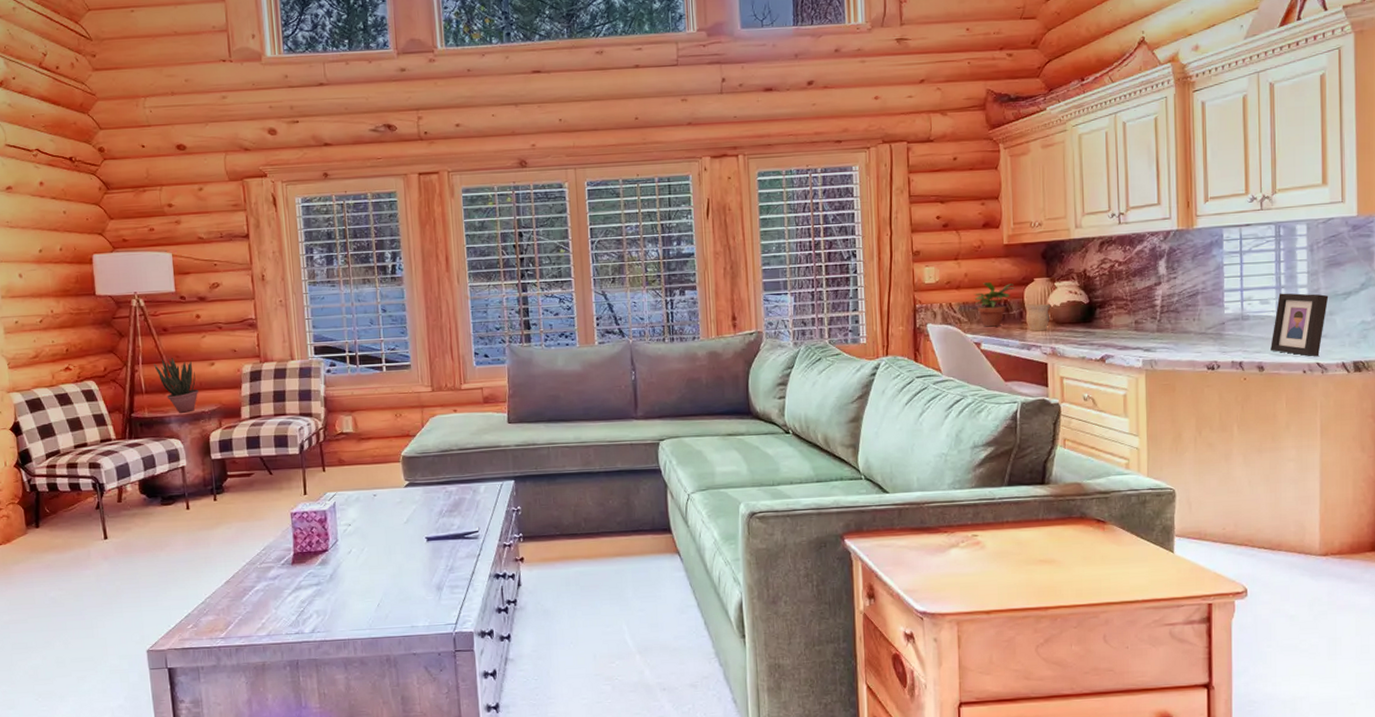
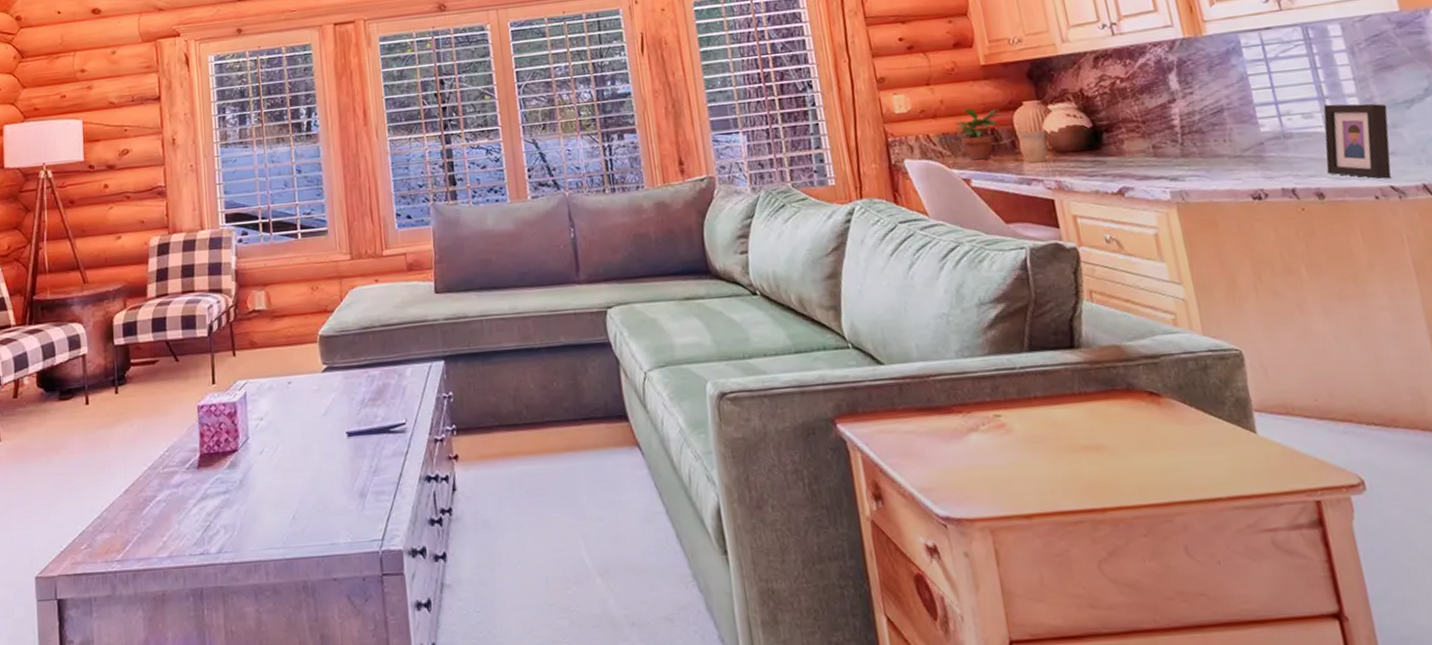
potted plant: present [154,358,199,414] -> none [59,232,104,295]

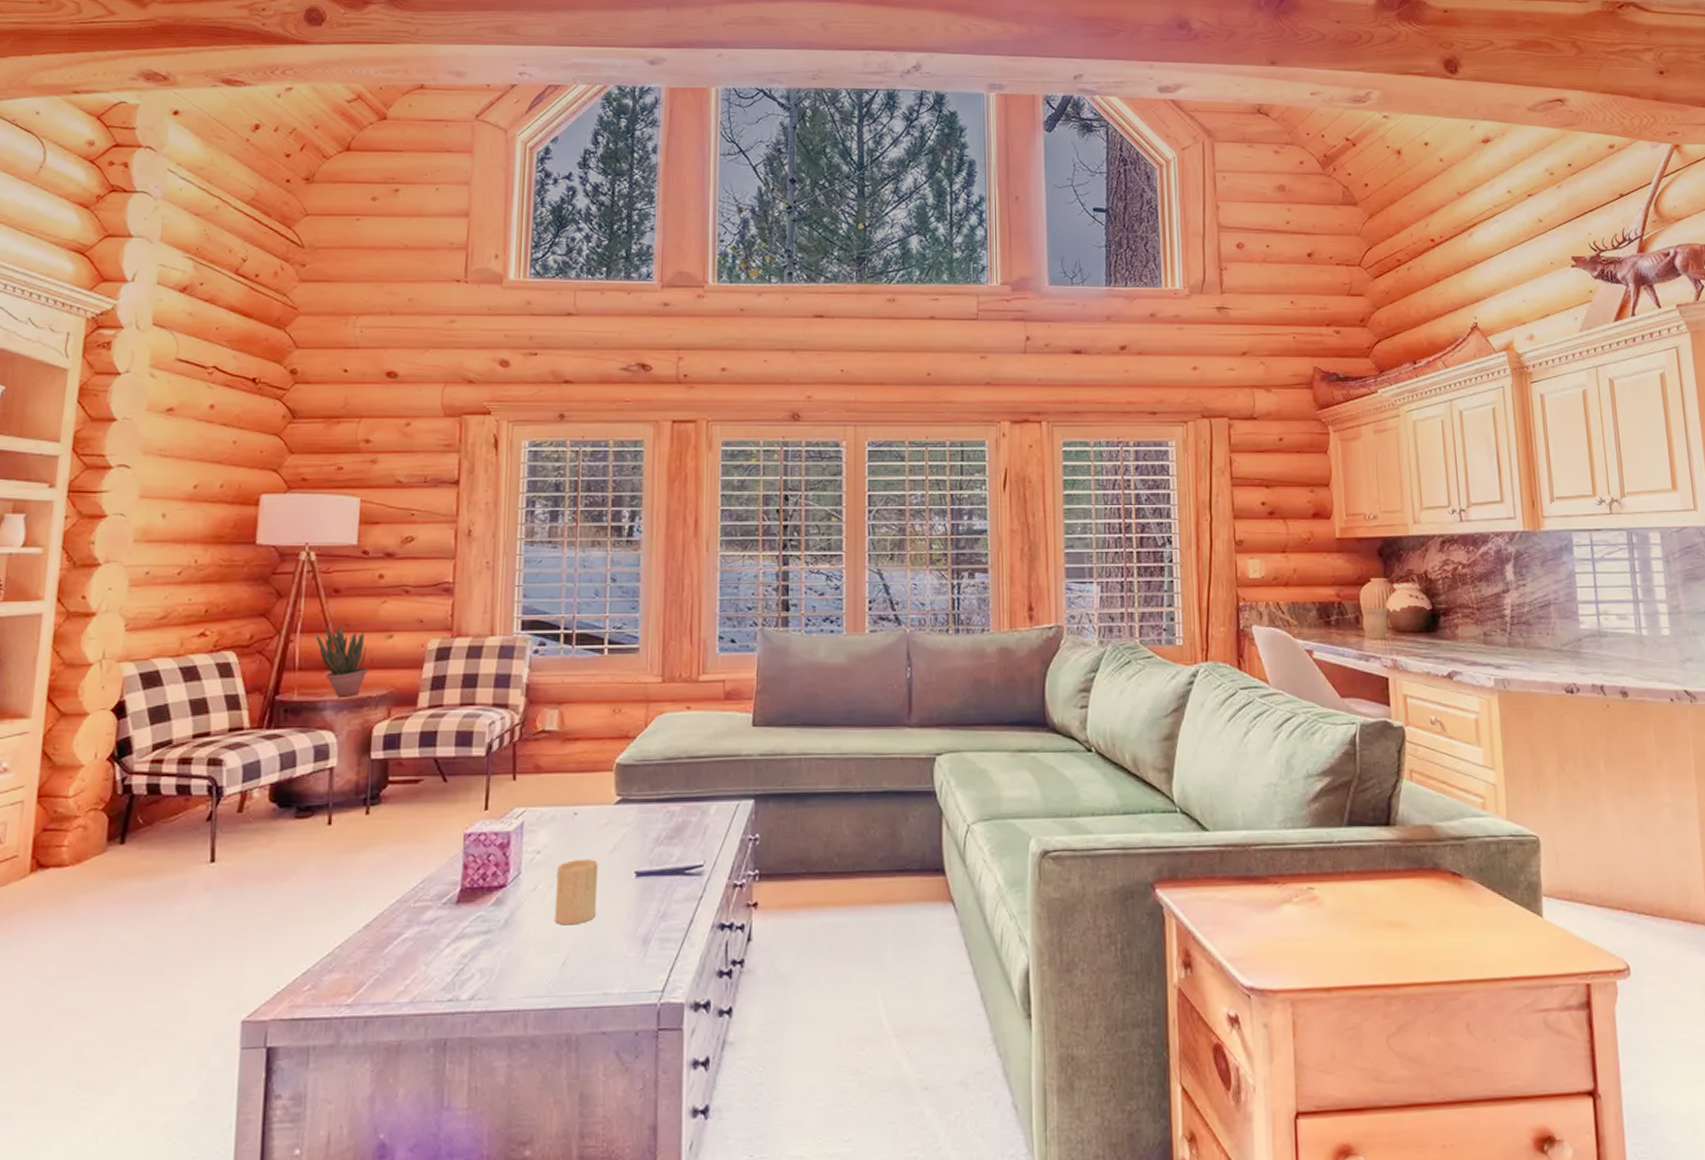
potted plant: none [59,232,104,295] -> present [315,627,368,699]
candle: none [278,423,316,484] -> present [554,859,599,926]
potted plant: present [954,109,1001,161] -> none [1304,580,1349,632]
picture frame: present [1323,103,1391,179] -> none [1633,608,1691,683]

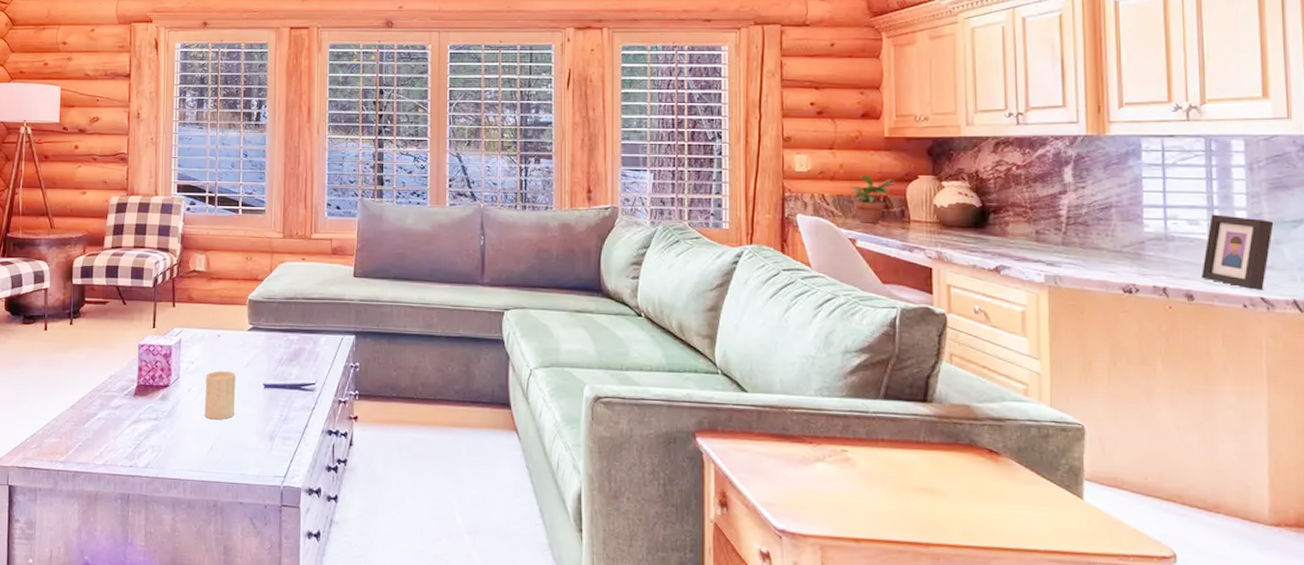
potted plant: present [315,627,368,699] -> none [32,184,69,238]
potted plant: none [1304,580,1349,632] -> present [850,176,896,224]
ceramic vessel: present [1361,607,1391,640] -> none [907,202,938,233]
picture frame: none [1633,608,1691,683] -> present [1202,214,1274,291]

